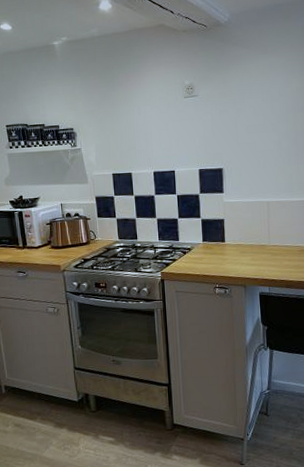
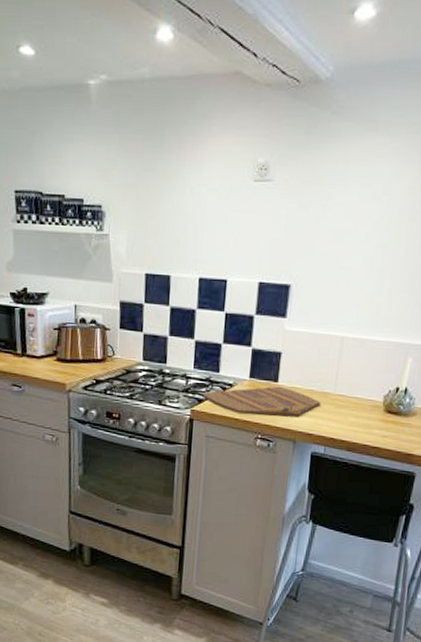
cutting board: none [167,245,260,270] -> present [201,386,321,416]

